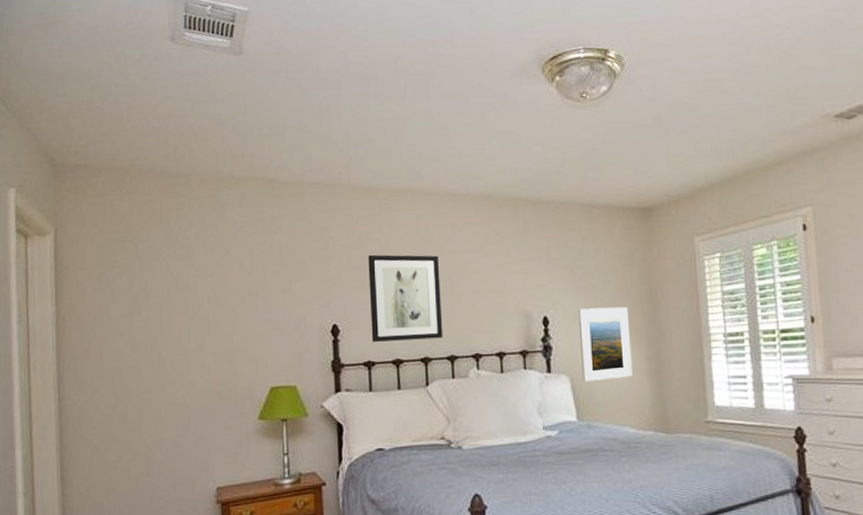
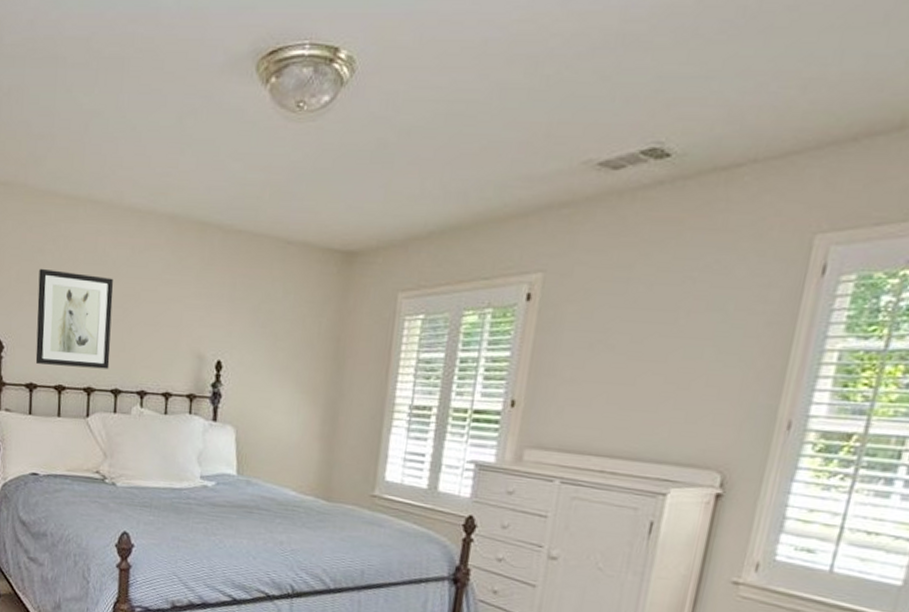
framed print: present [578,306,633,383] -> none [249,357,310,438]

